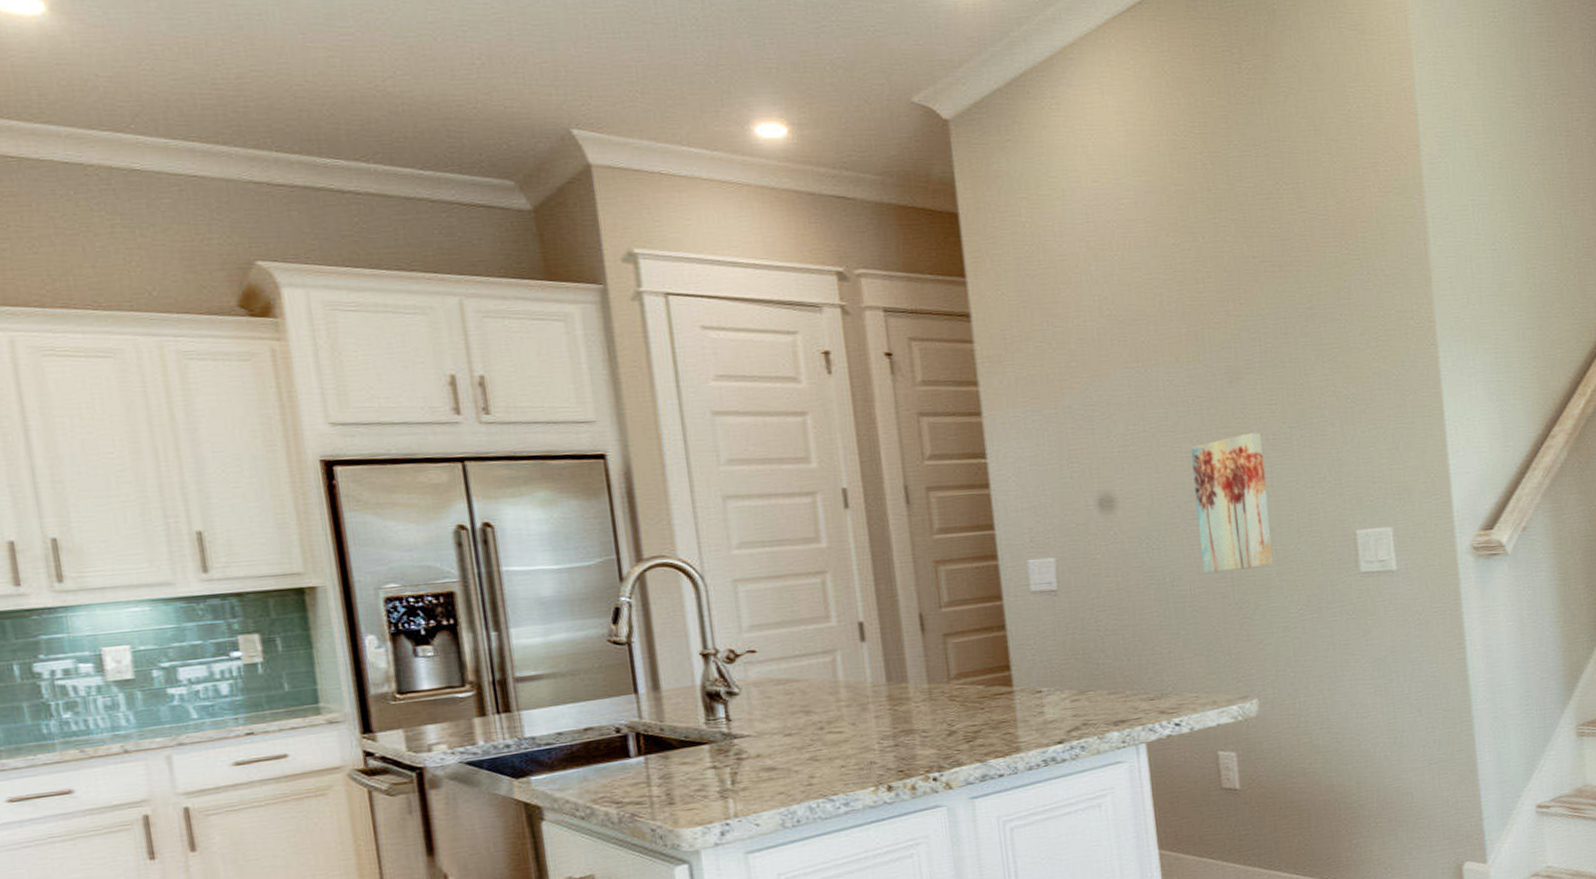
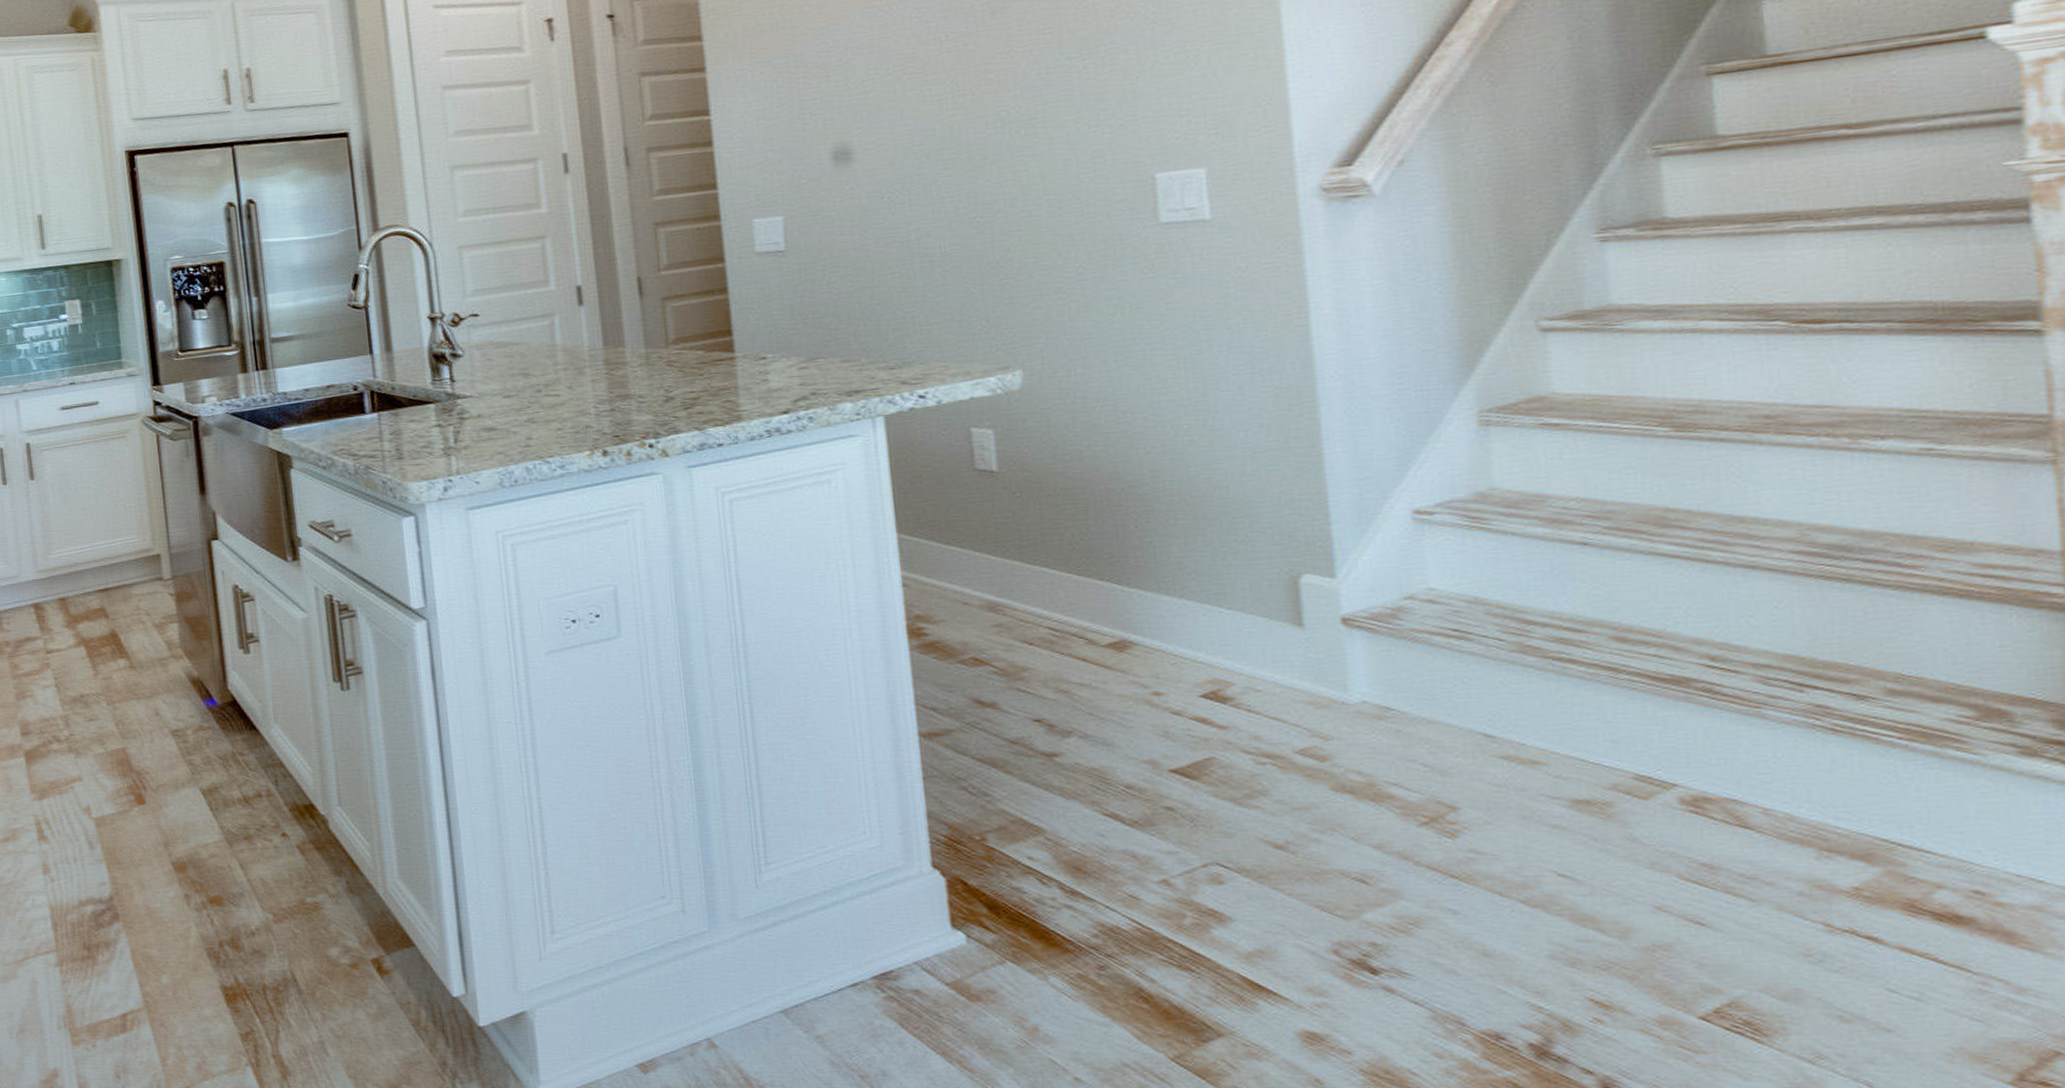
wall art: present [1190,432,1274,574] -> none [943,67,1046,230]

